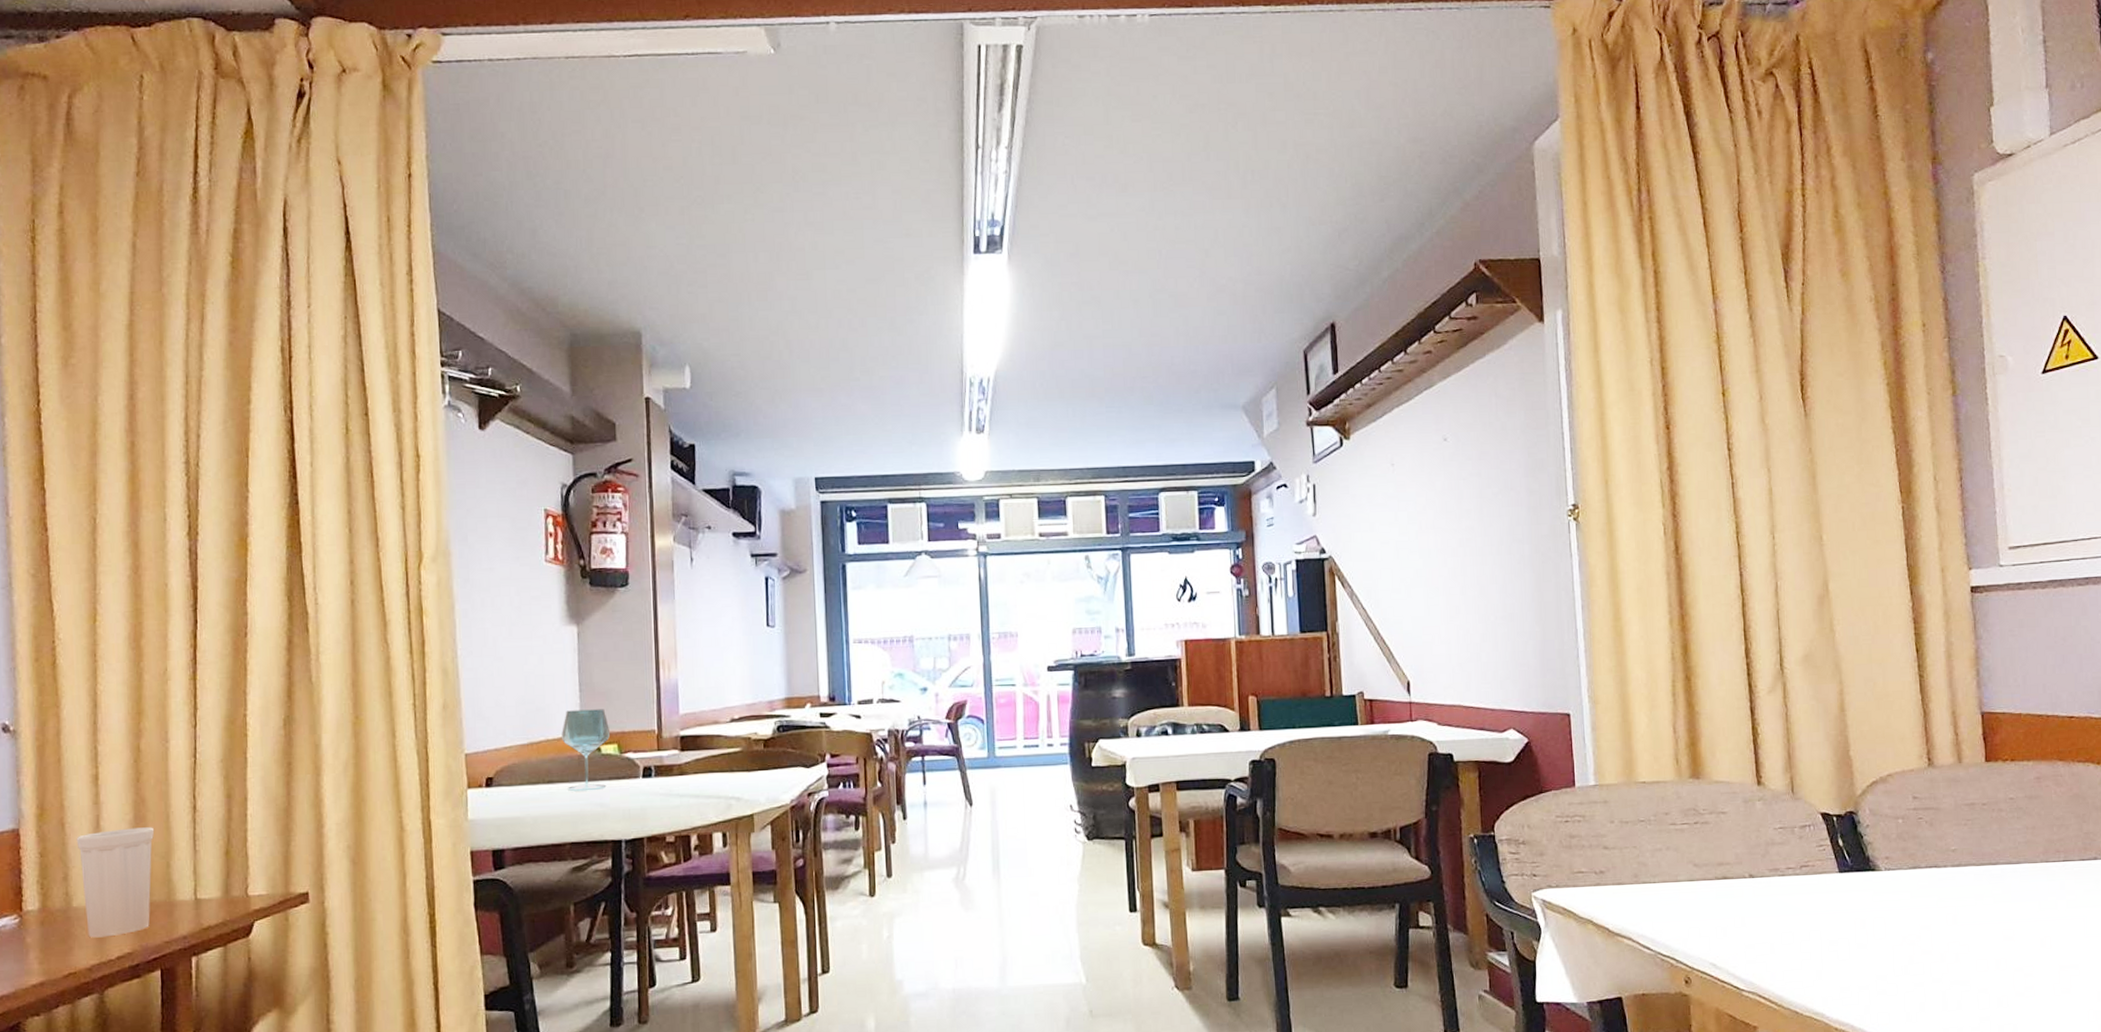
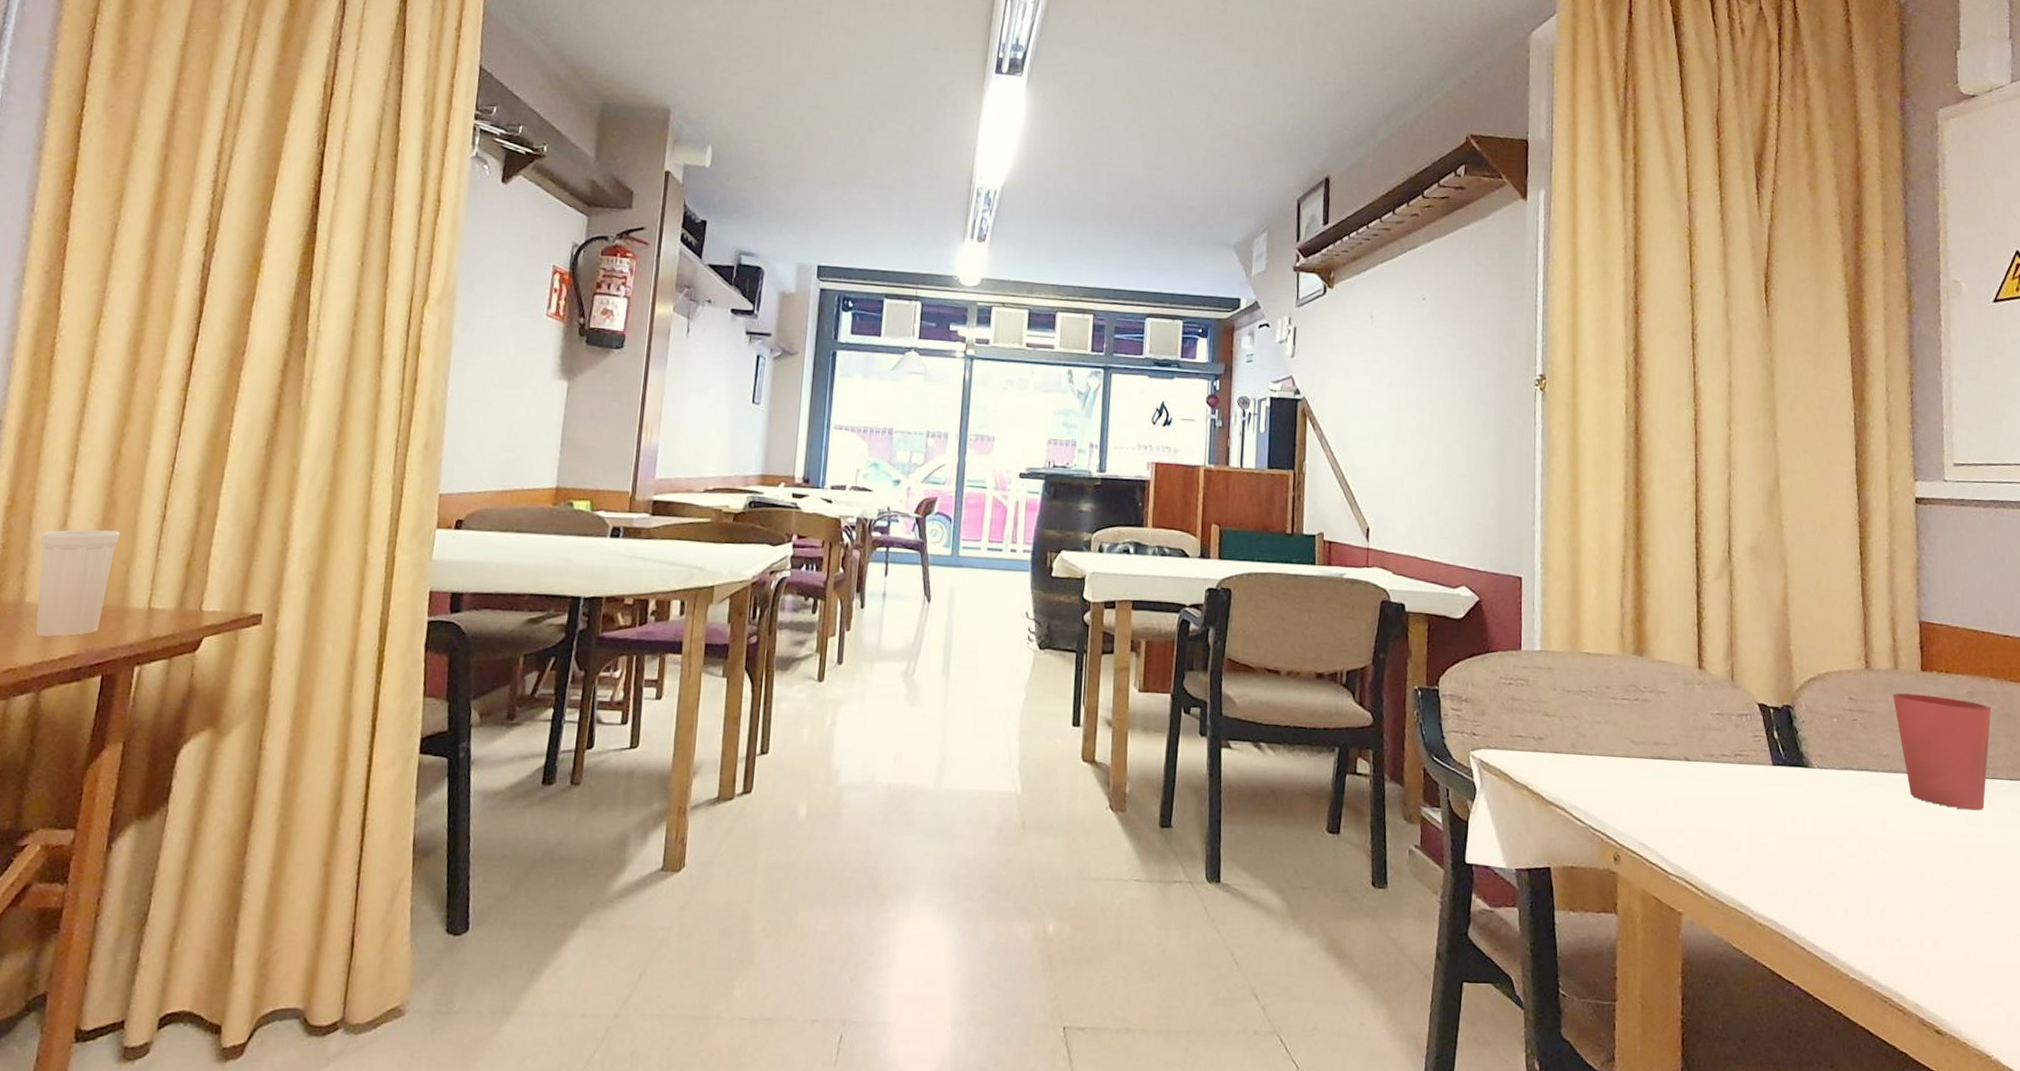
wine glass: present [561,709,611,792] -> none [534,463,586,545]
cup: none [1957,785,2060,895] -> present [1892,693,1991,811]

